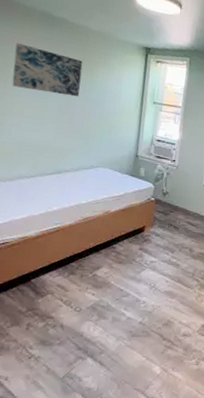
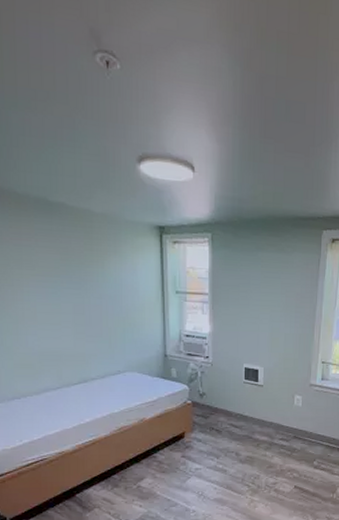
wall art: present [12,43,83,97] -> none [16,239,93,295]

